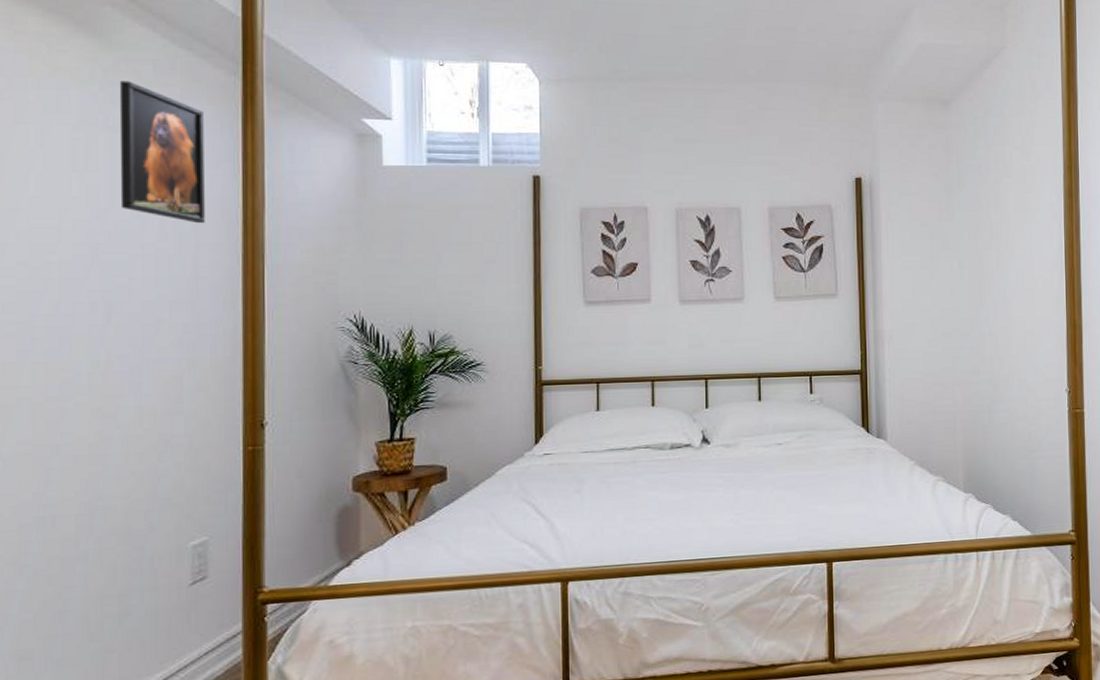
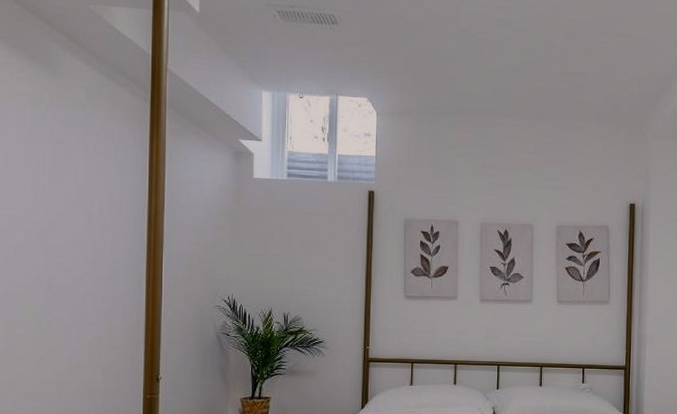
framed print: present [119,80,205,224] -> none [60,103,121,219]

